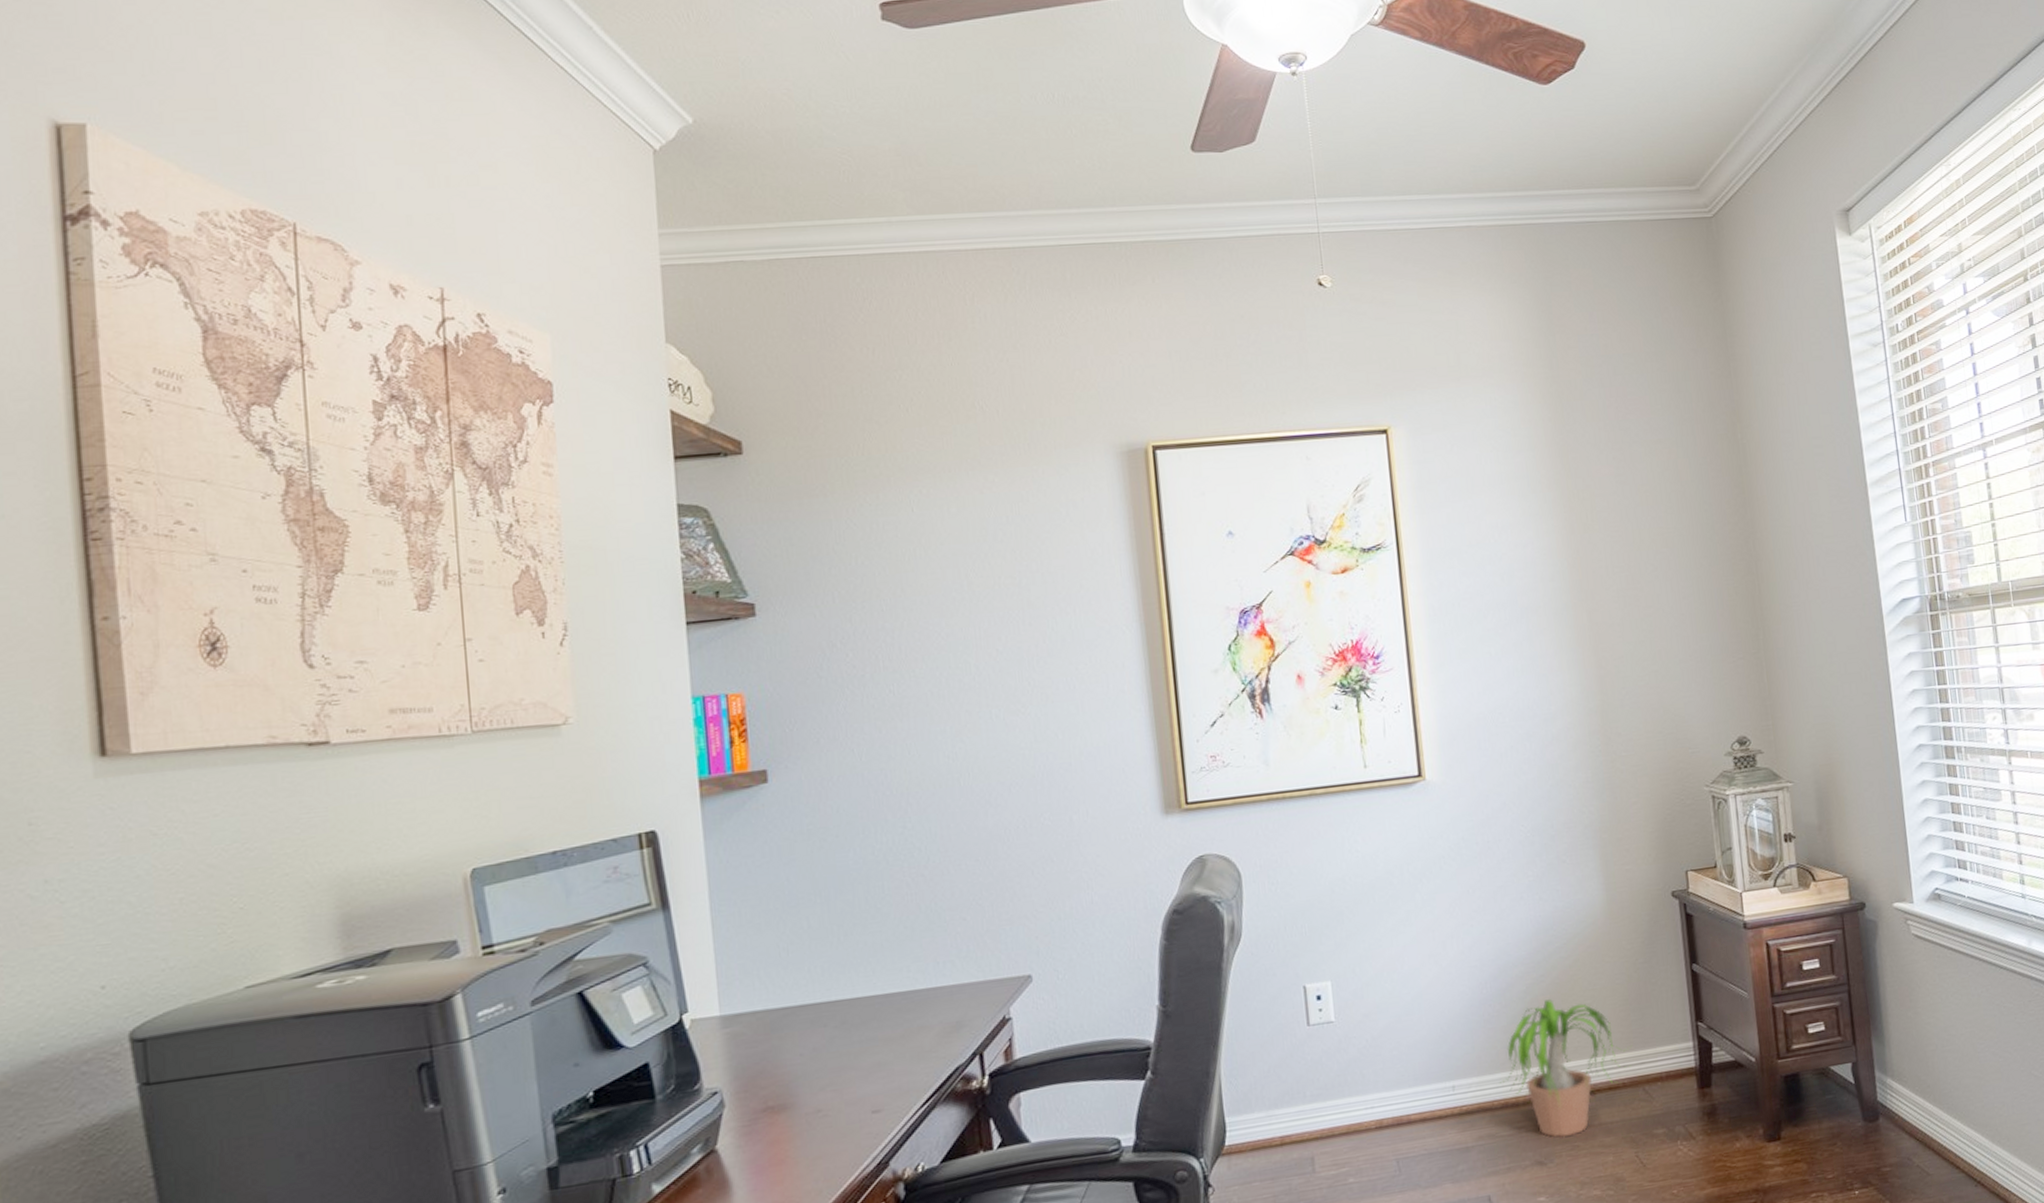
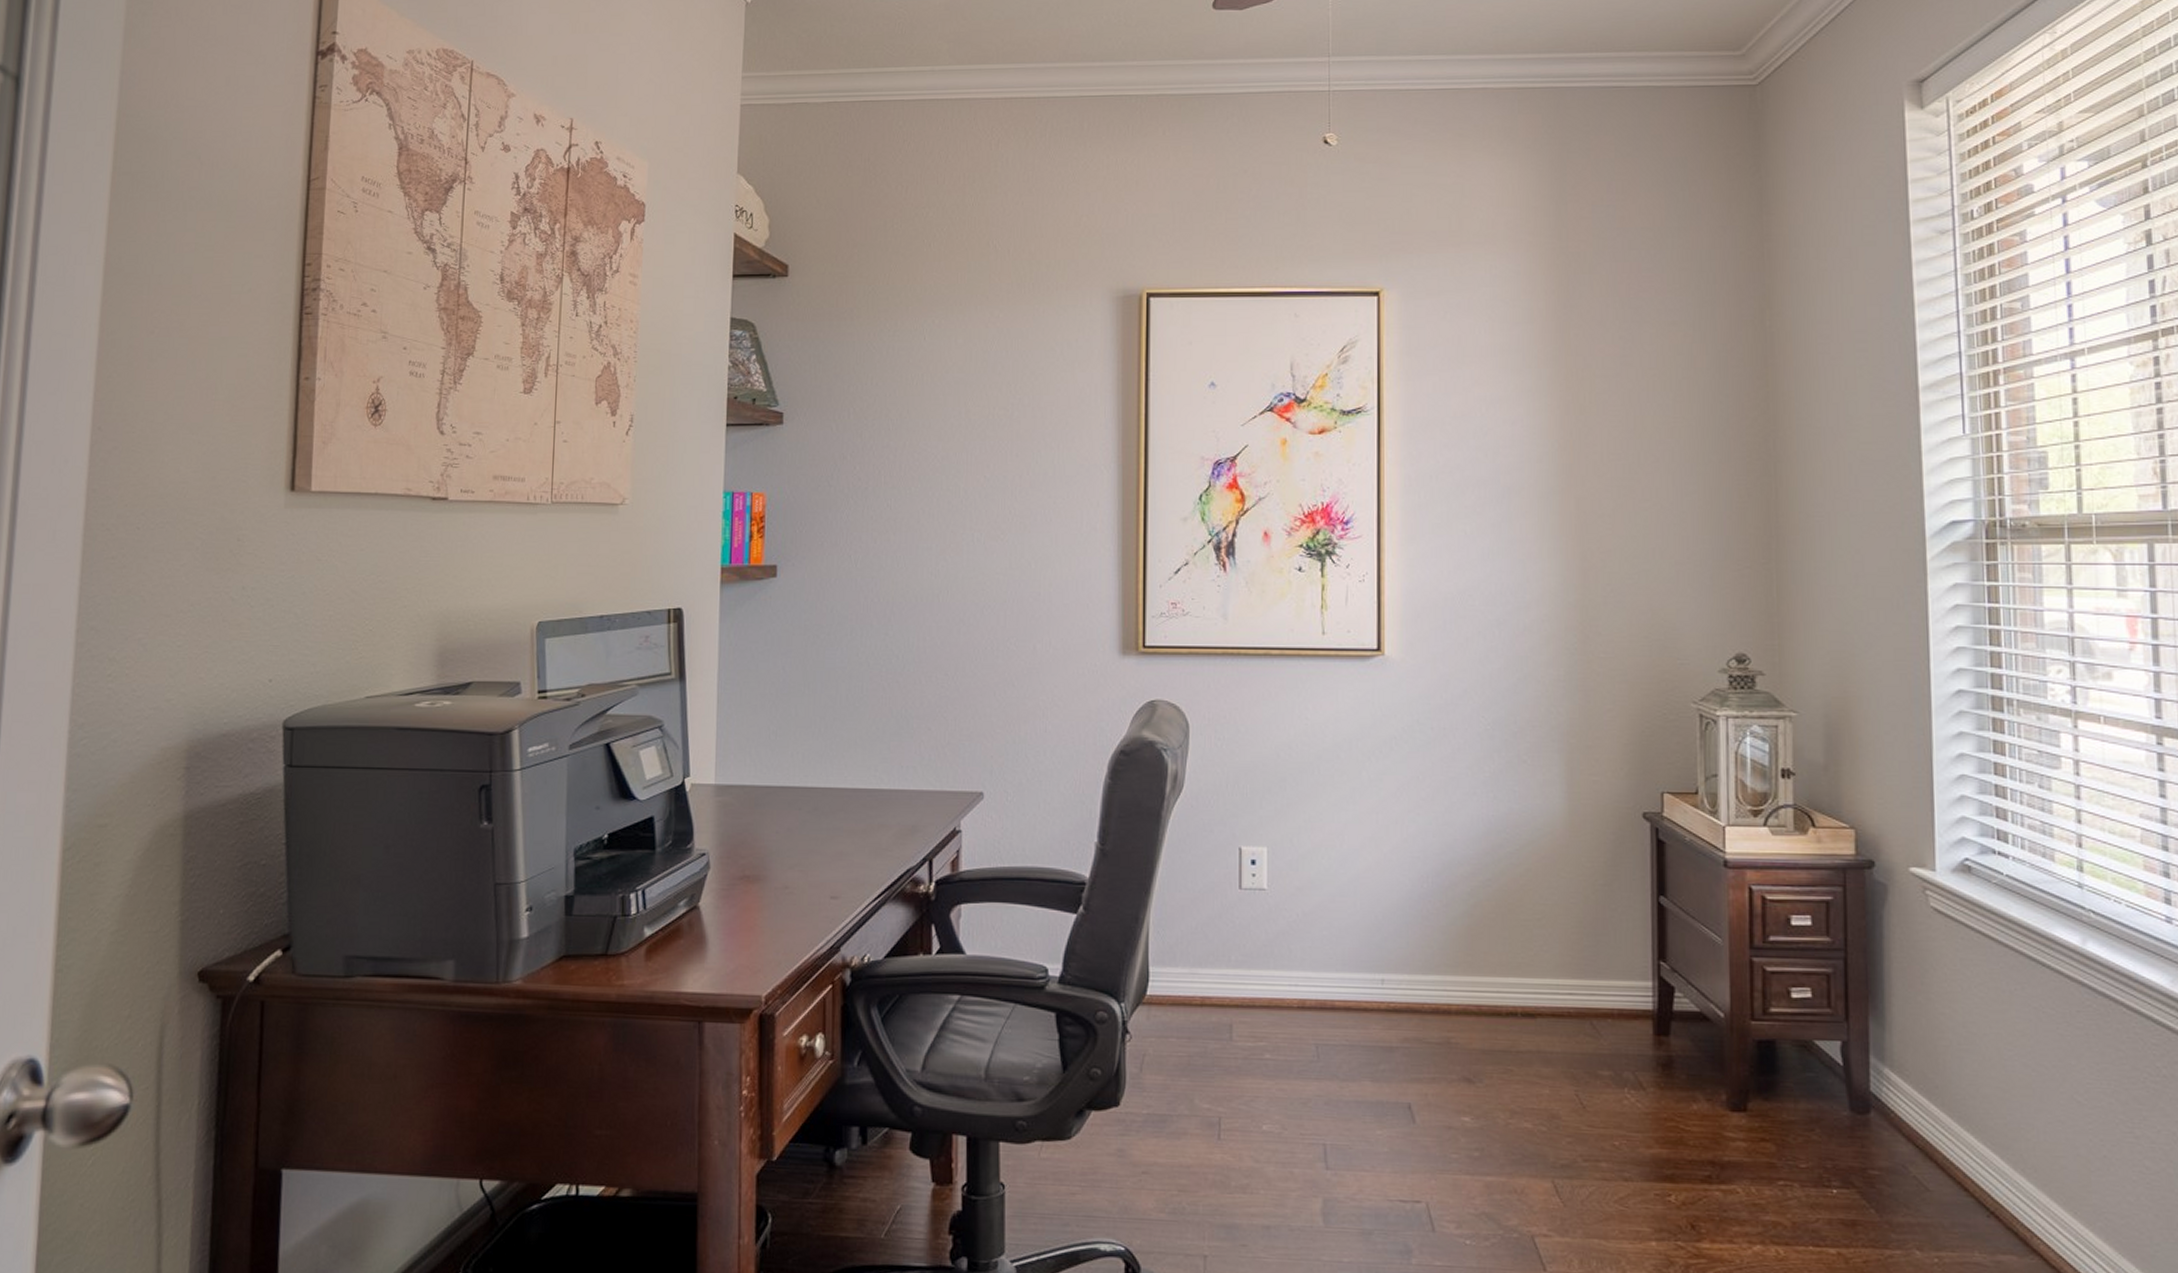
potted plant: present [1500,999,1631,1138] -> none [1433,906,1581,1058]

